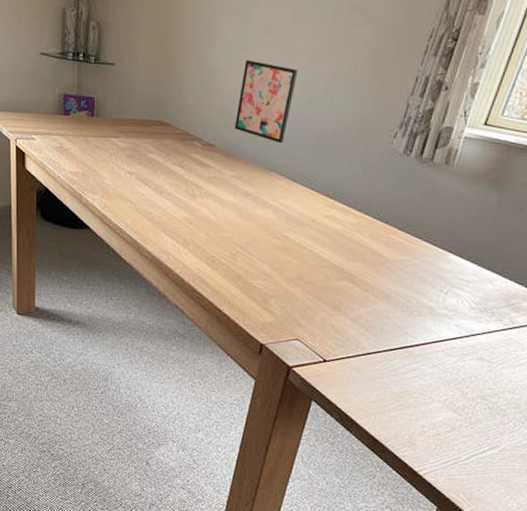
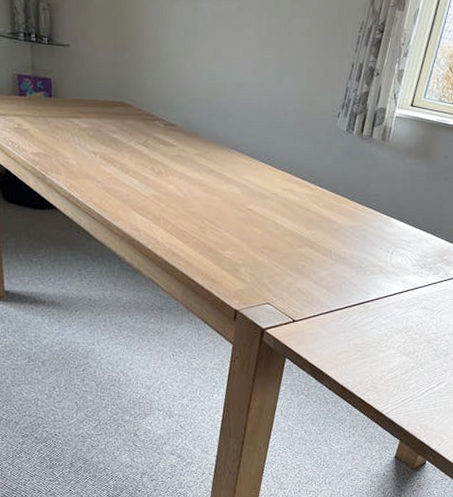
wall art: present [234,60,298,144] -> none [193,45,249,123]

